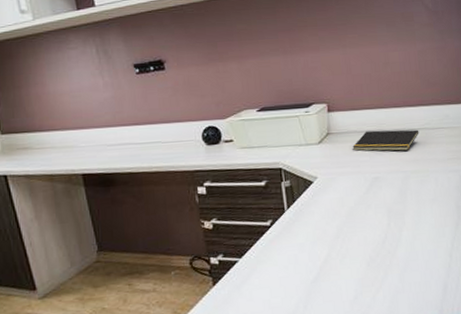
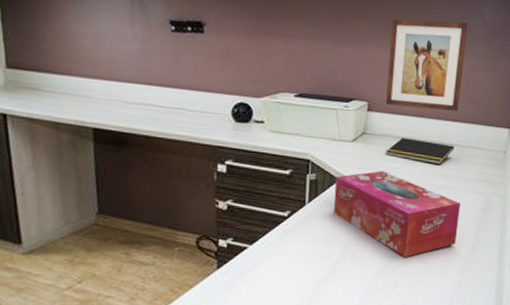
tissue box: none [309,166,439,246] -> present [333,170,460,257]
wall art: none [336,11,416,103] -> present [386,19,468,111]

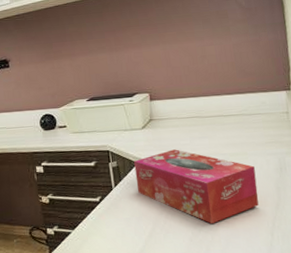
notepad: present [385,137,455,164] -> none [173,115,237,136]
wall art: present [386,19,468,111] -> none [156,9,232,92]

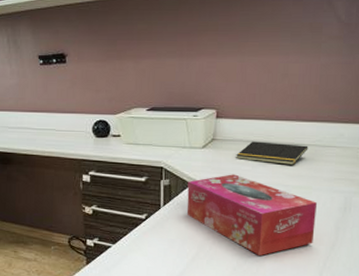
notepad: none [173,115,237,136] -> present [236,141,309,165]

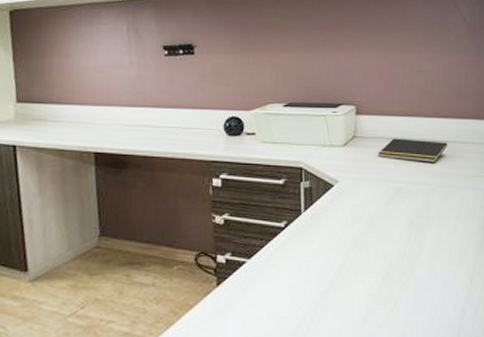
tissue box: present [187,174,317,256] -> none [329,173,462,262]

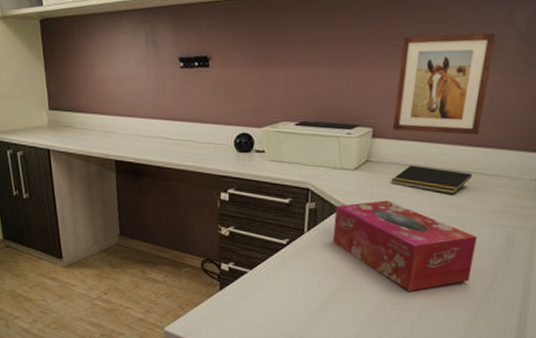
tissue box: none [329,173,462,262] -> present [333,200,477,291]
wall art: none [372,21,448,108] -> present [393,33,496,135]

